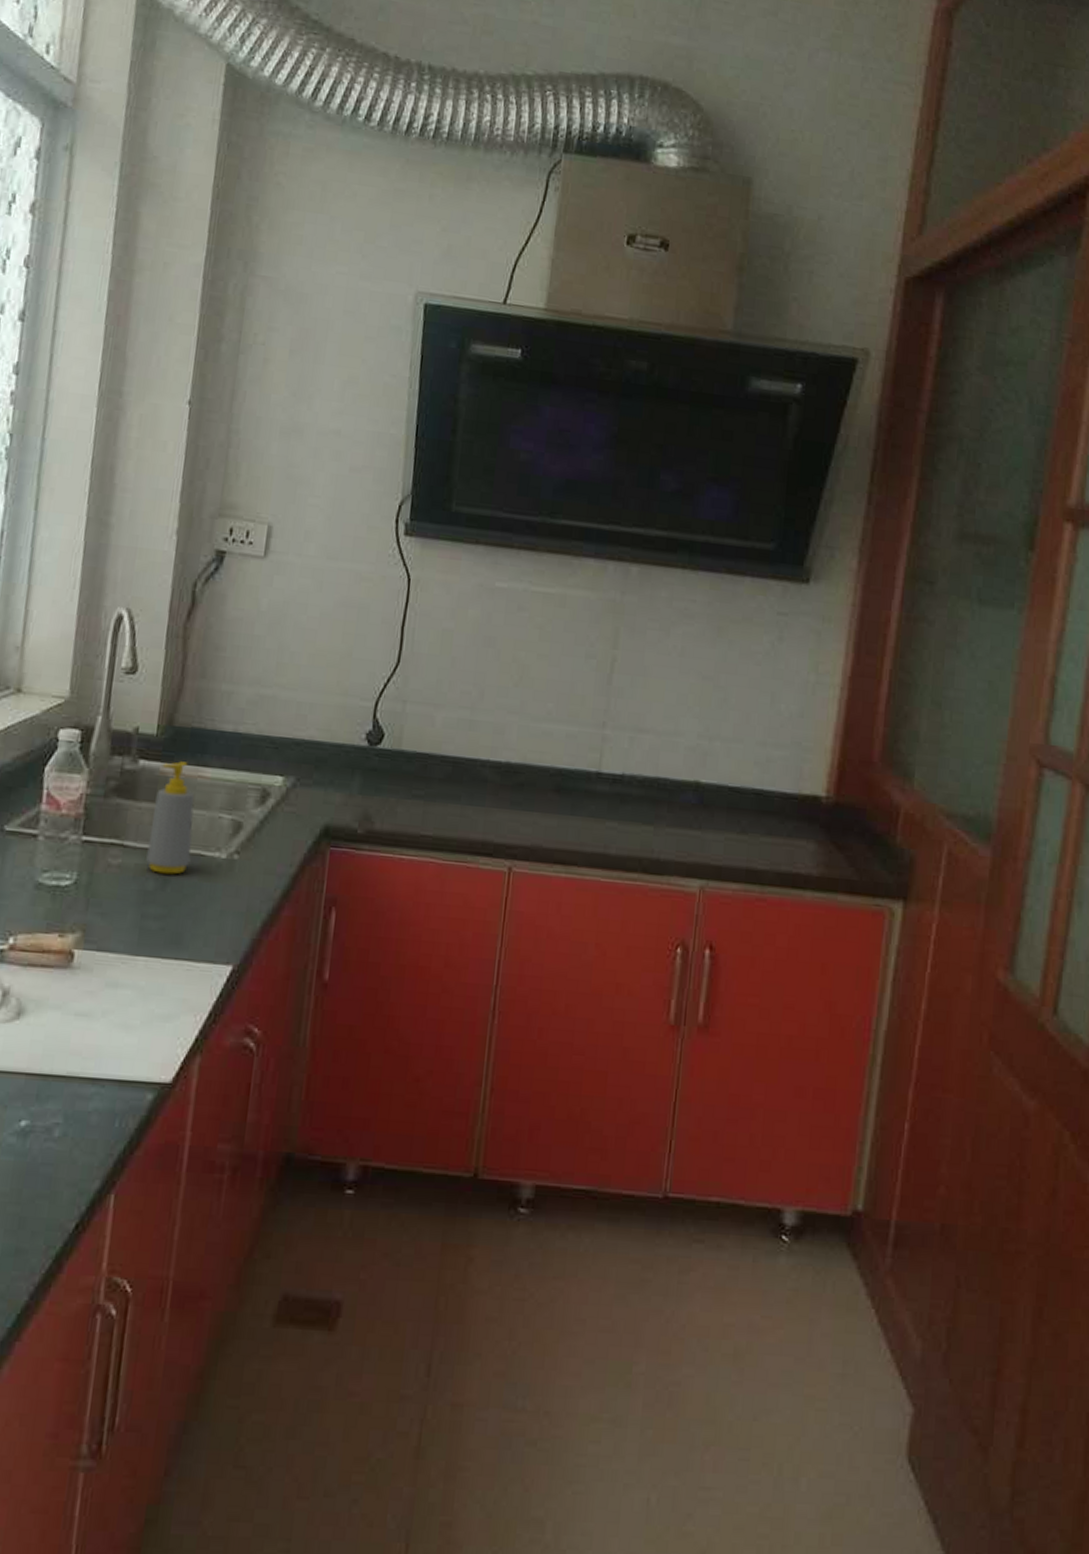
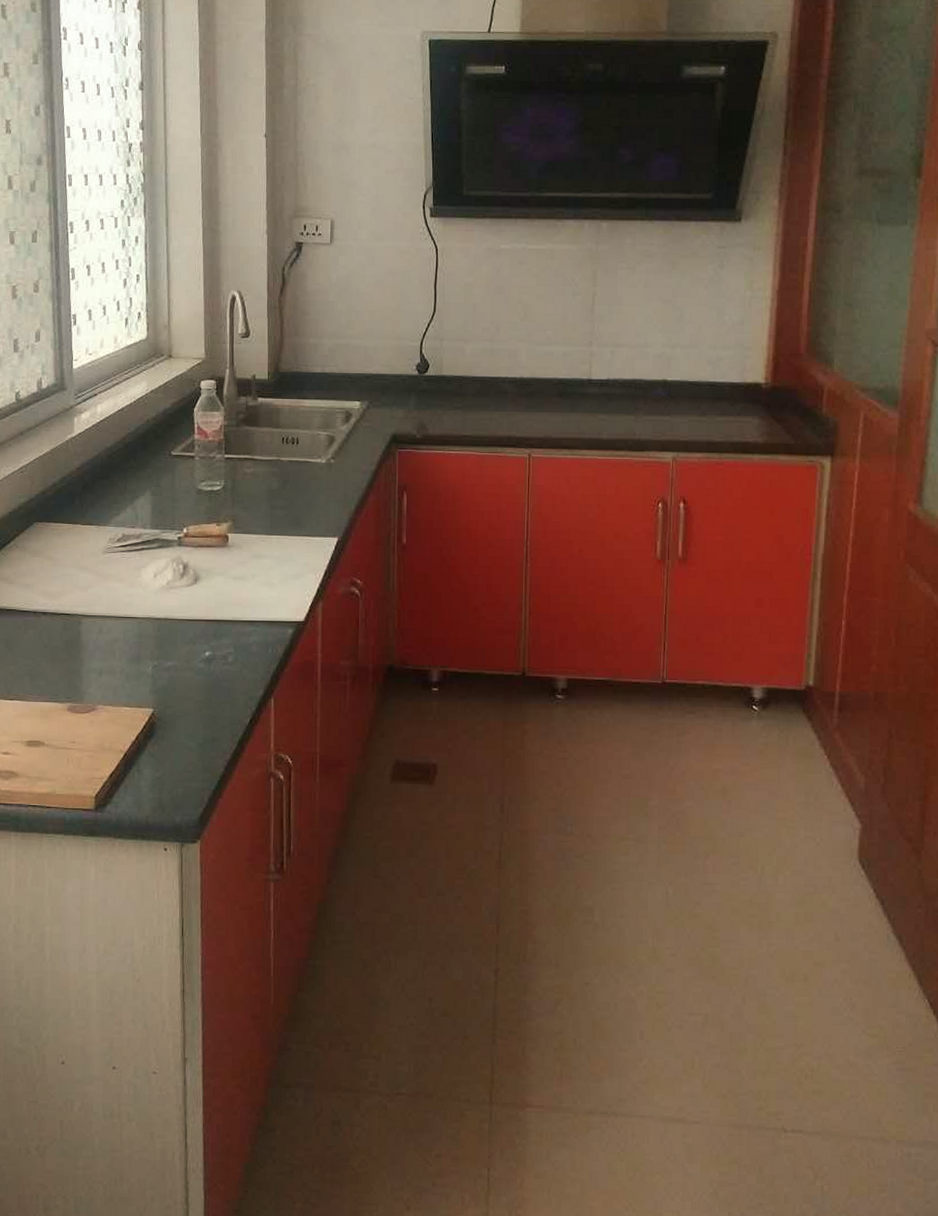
soap bottle: present [146,761,194,875] -> none [270,397,301,477]

